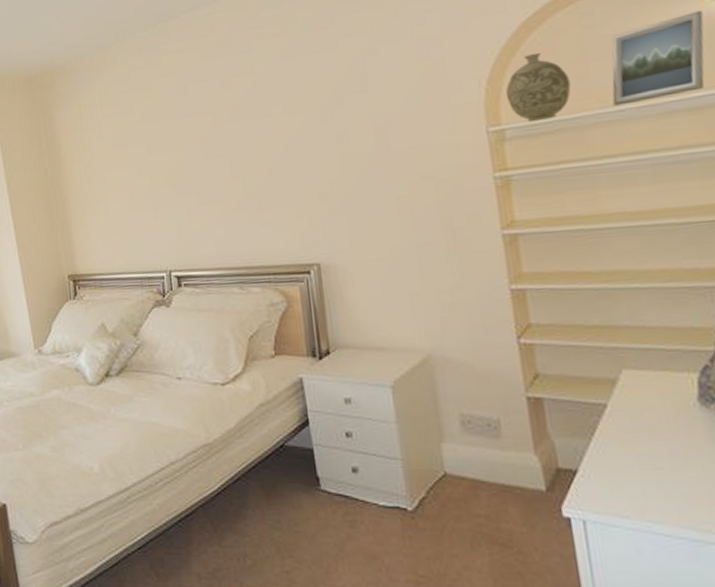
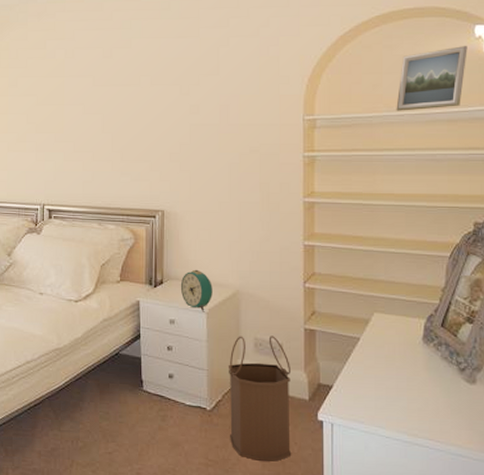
alarm clock: none [352,332,397,385] -> present [180,269,213,311]
basket: none [428,409,533,575] -> present [228,336,292,462]
decorative vase: present [505,53,571,123] -> none [320,62,368,116]

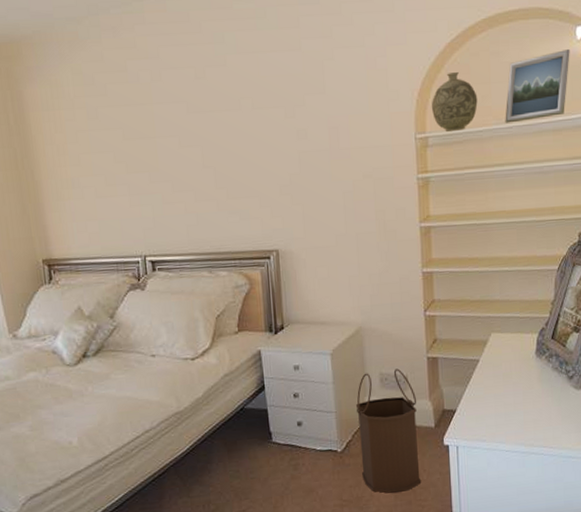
alarm clock: present [180,269,213,311] -> none [302,310,336,353]
decorative vase: none [320,62,368,116] -> present [431,72,478,133]

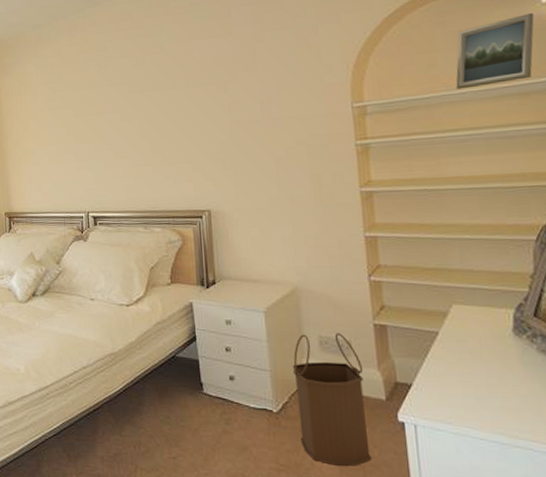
decorative vase: present [431,72,478,133] -> none [368,44,423,101]

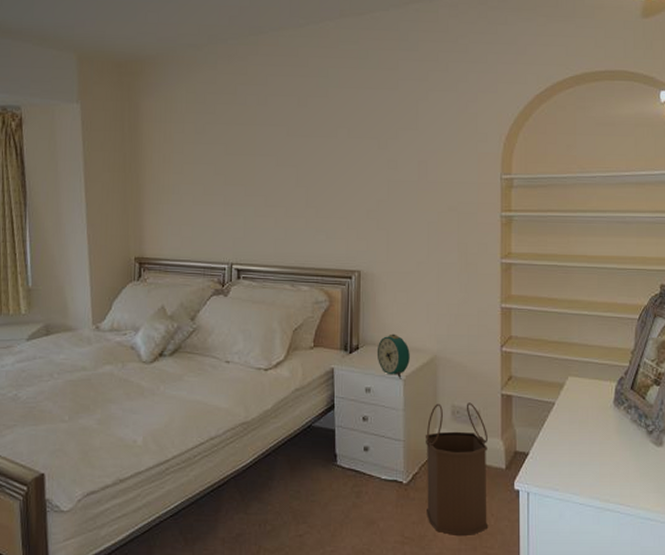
alarm clock: none [234,268,269,310] -> present [376,333,410,378]
picture frame: present [456,13,534,90] -> none [589,110,654,173]

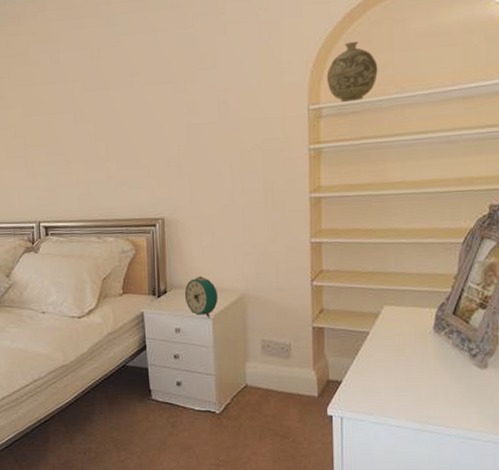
basket: present [425,402,489,535] -> none [235,336,302,458]
decorative vase: none [517,122,563,176] -> present [326,42,378,103]

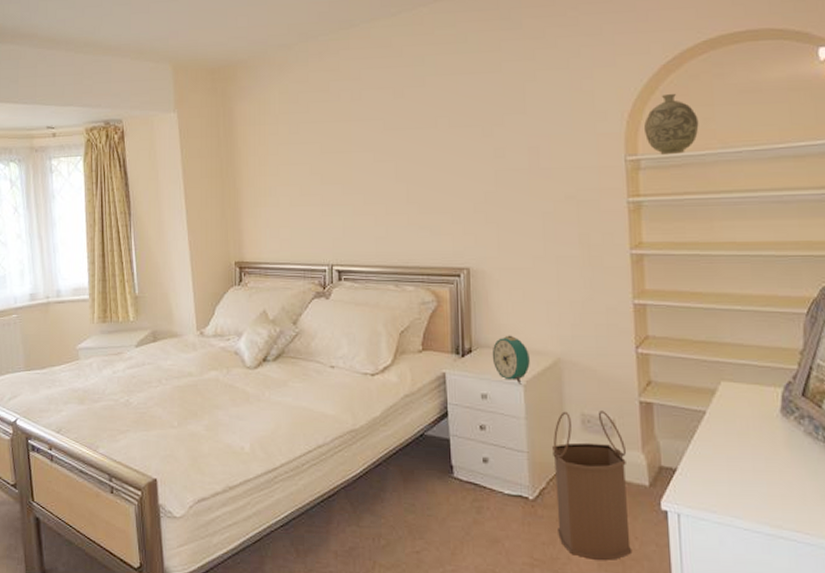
basket: none [235,336,302,458] -> present [551,410,633,560]

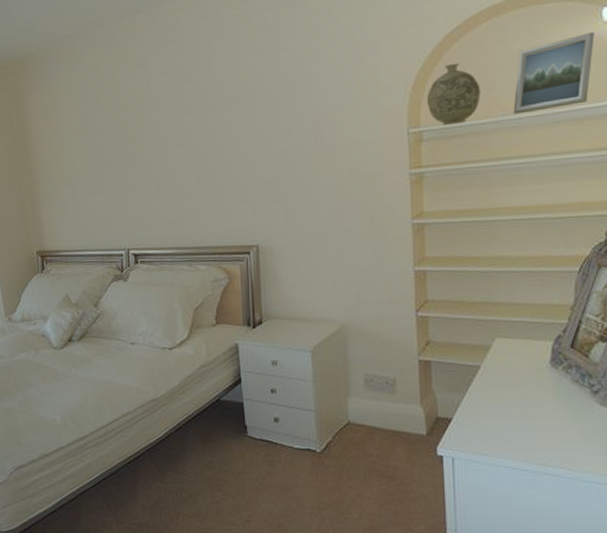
alarm clock: present [492,335,530,383] -> none [281,306,317,350]
basket: present [551,410,633,560] -> none [337,370,411,501]
picture frame: none [732,71,812,148] -> present [513,32,595,114]

